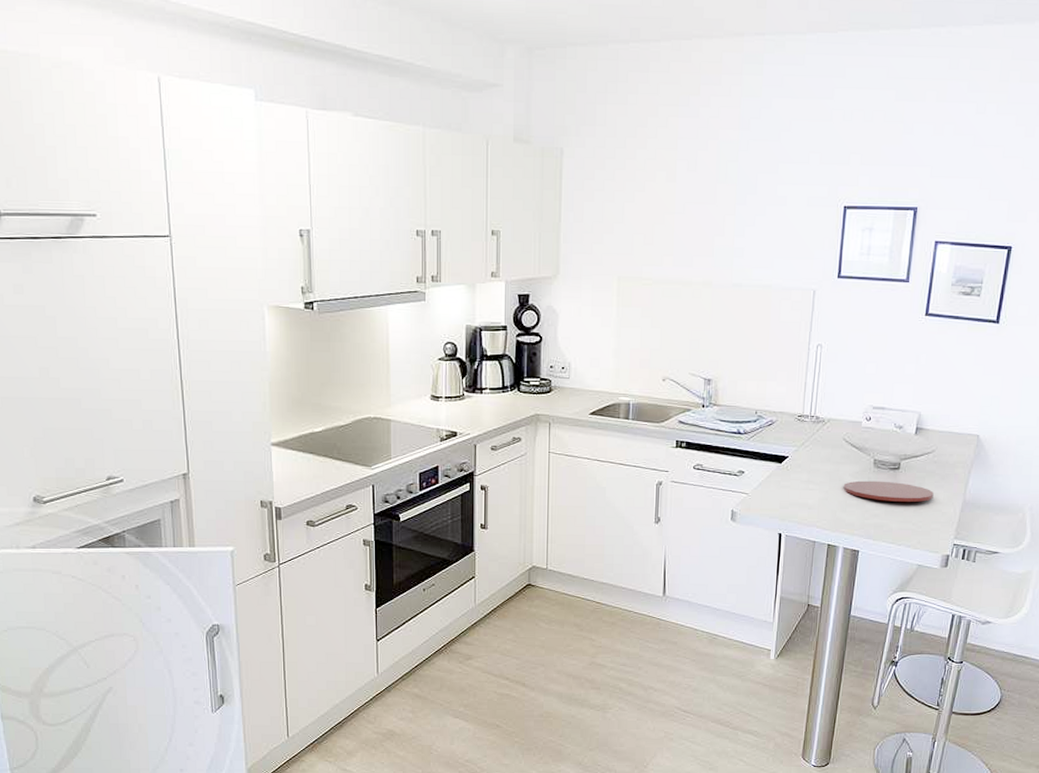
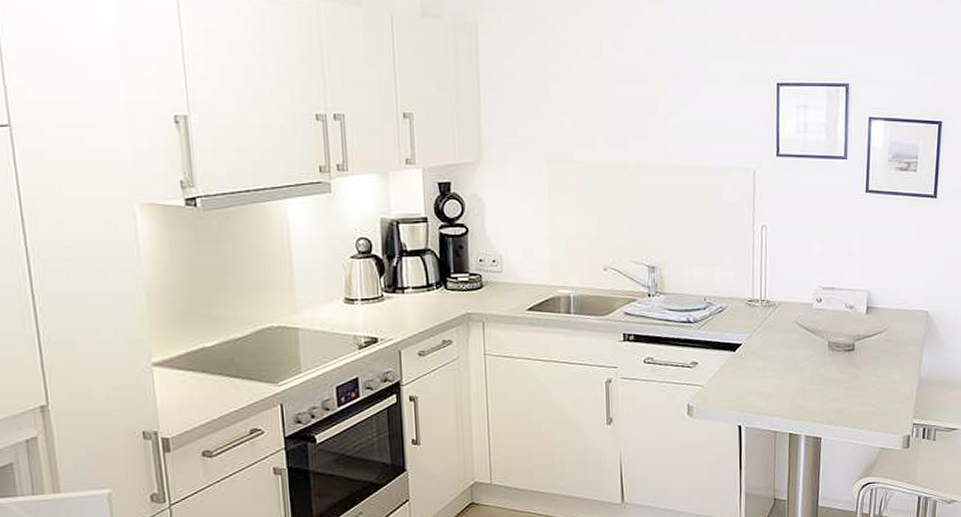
plate: present [843,480,934,502] -> none [800,363,890,385]

